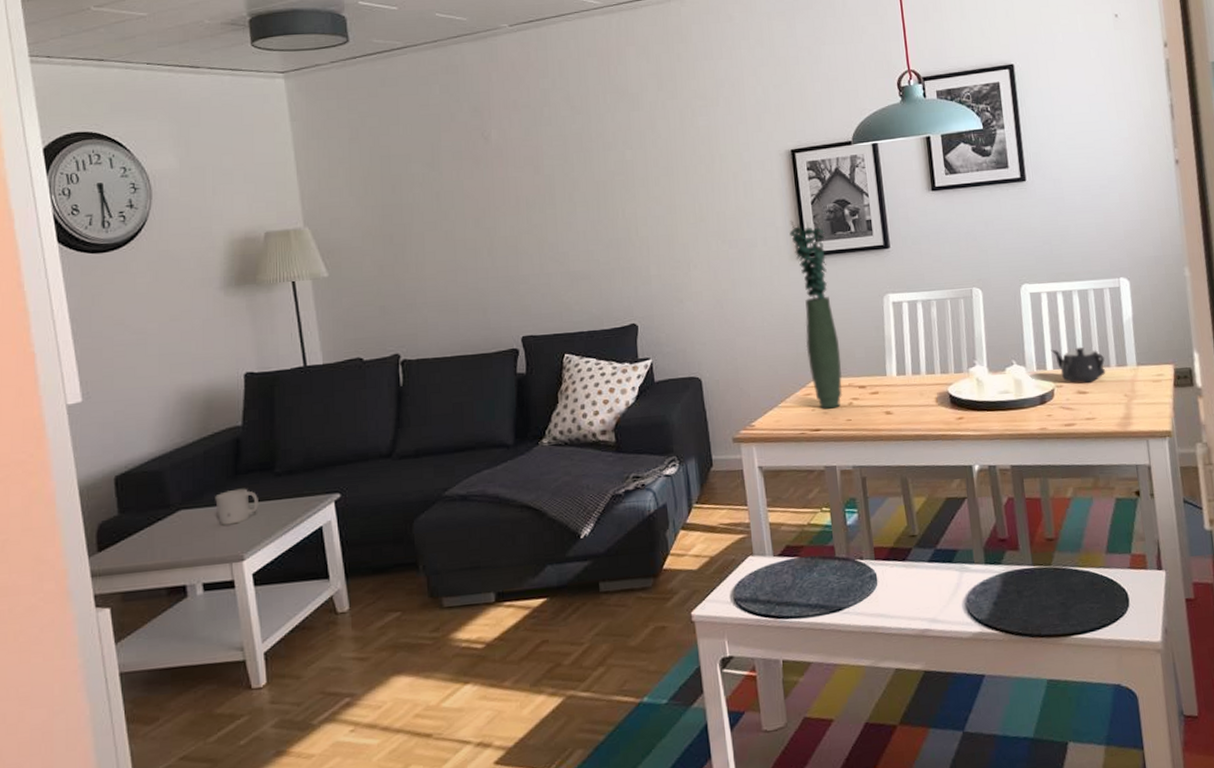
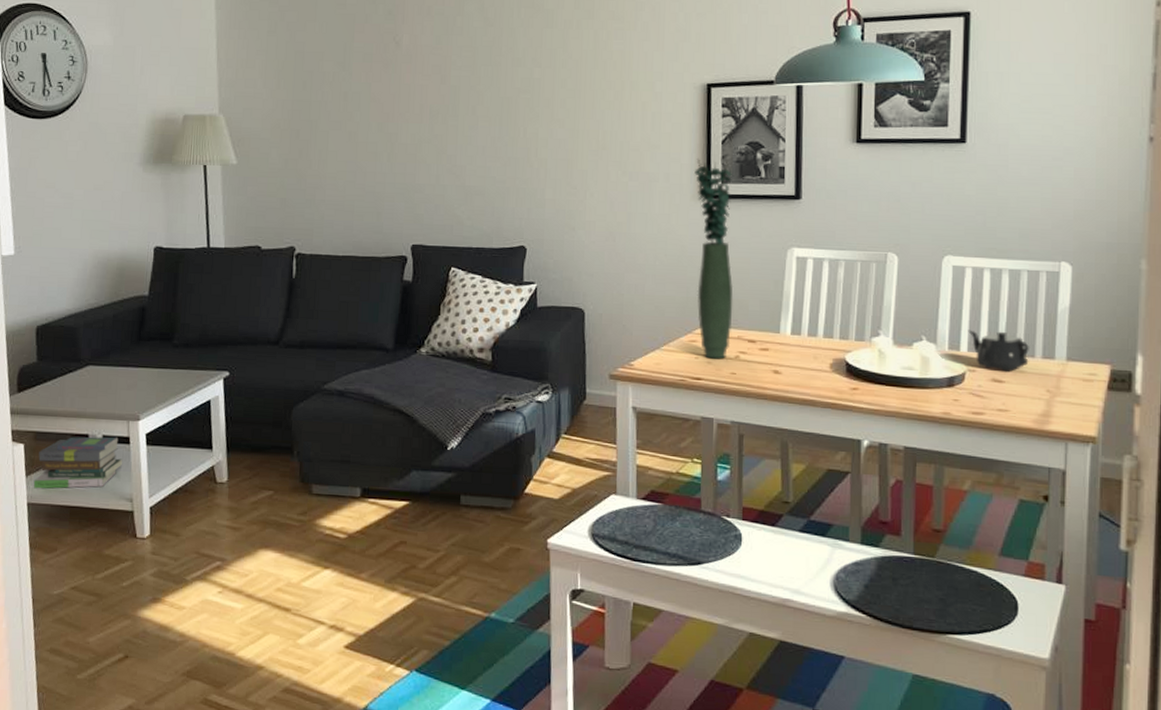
books: none [124,582,229,656] -> present [33,436,123,489]
mug: present [215,488,258,526] -> none [119,353,157,386]

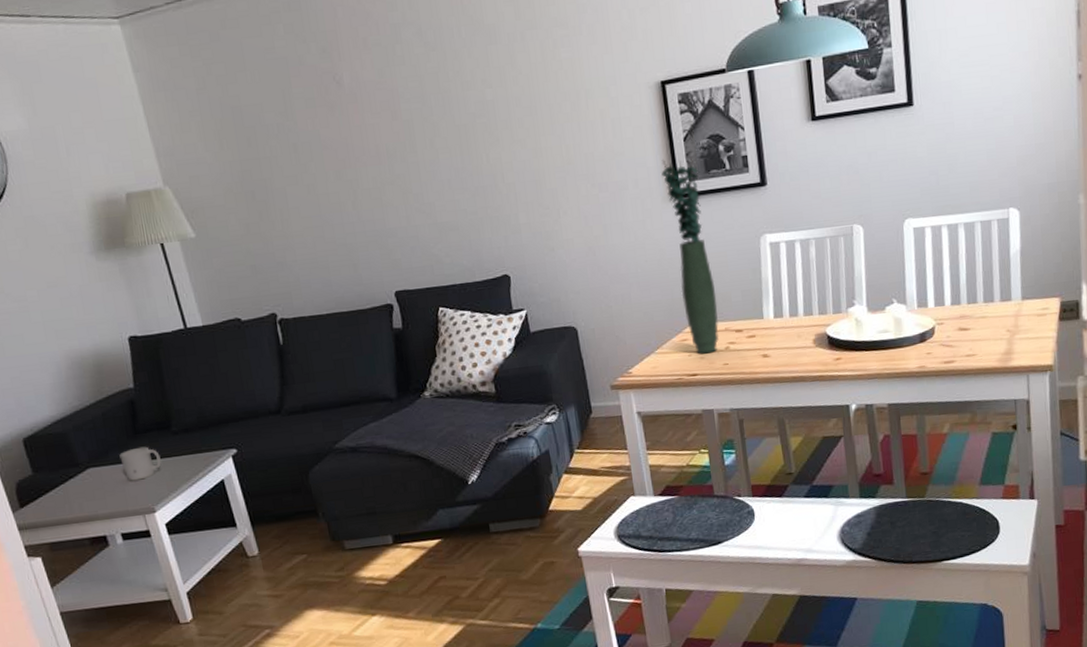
books: present [33,436,123,489] -> none [59,532,149,598]
mug: none [119,353,157,386] -> present [119,446,162,481]
teapot: present [968,329,1029,371] -> none [933,282,989,320]

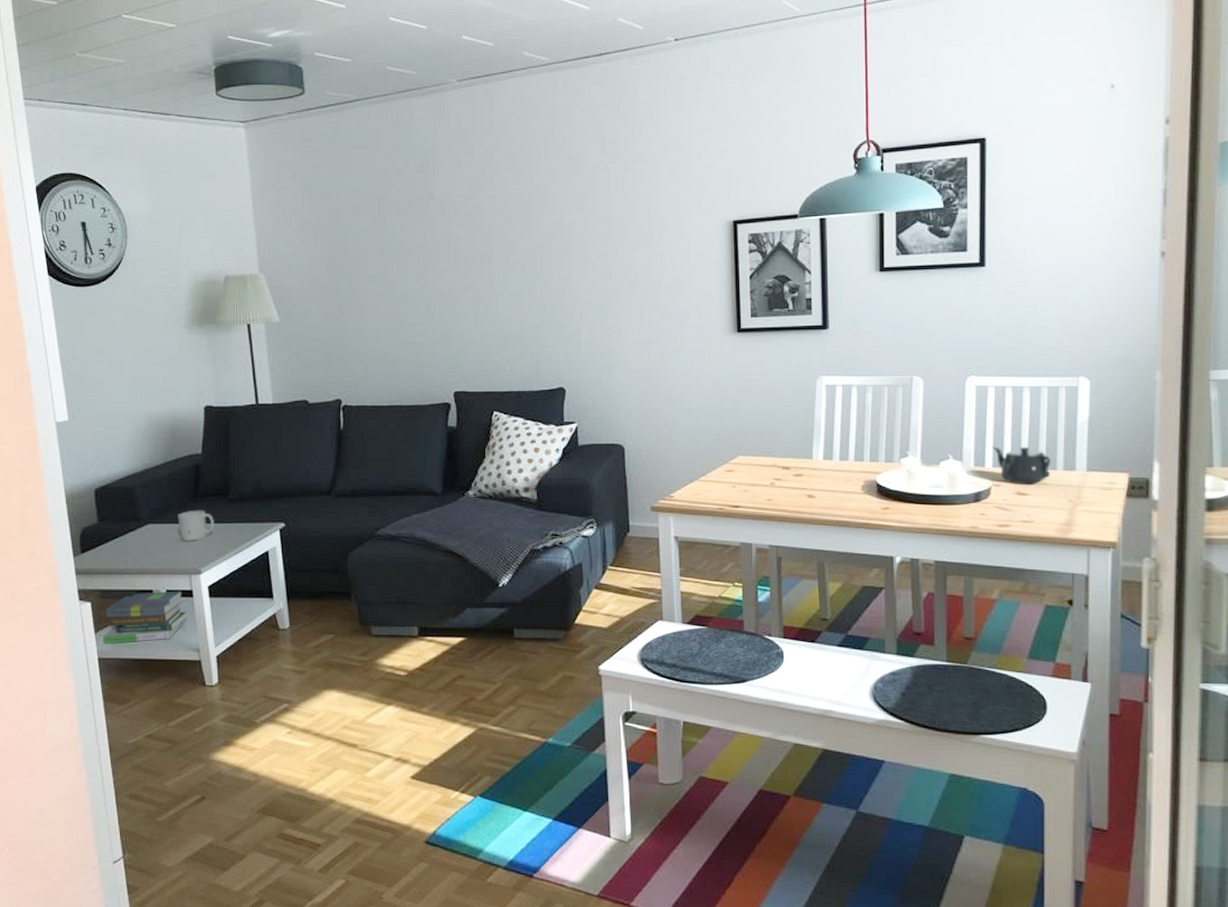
books: none [59,532,149,598] -> present [102,591,188,644]
vase: present [661,158,720,354] -> none [724,294,767,487]
teapot: none [933,282,989,320] -> present [992,446,1051,484]

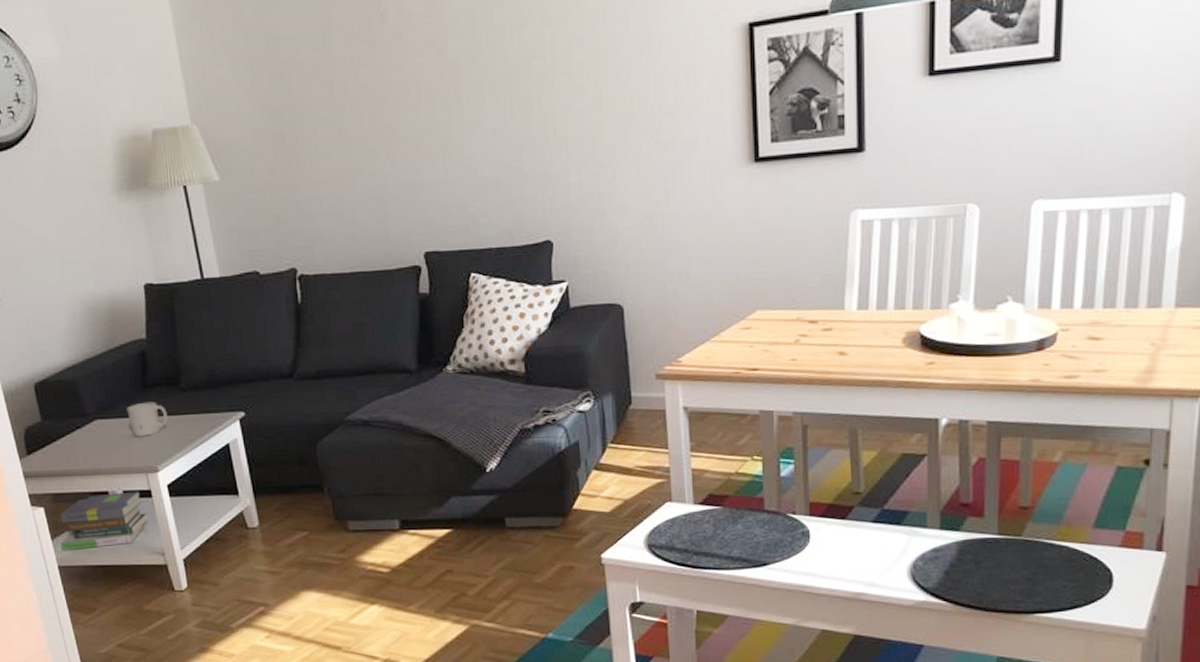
teapot: present [992,446,1051,484] -> none [1061,281,1132,327]

